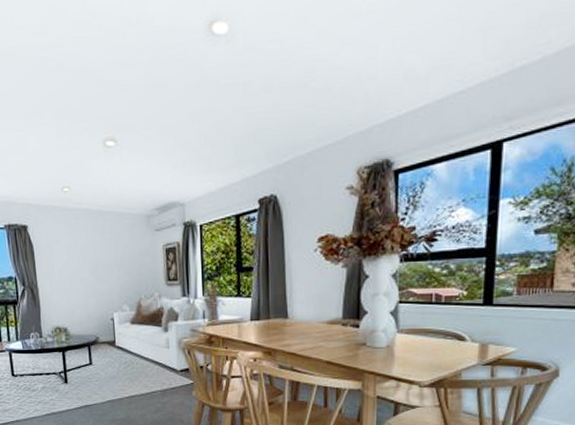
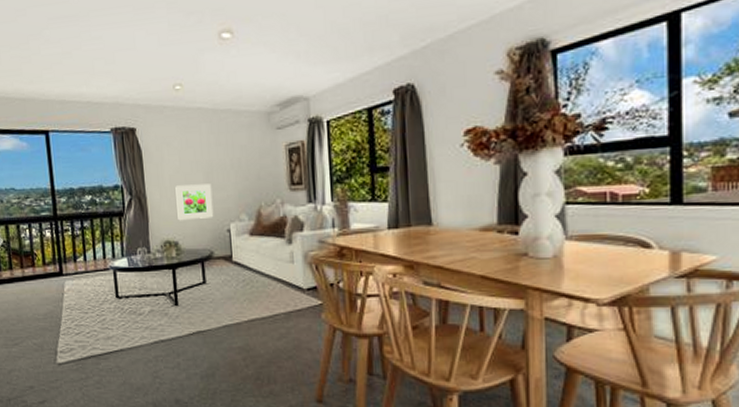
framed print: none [64,278,99,310] -> present [175,184,214,221]

